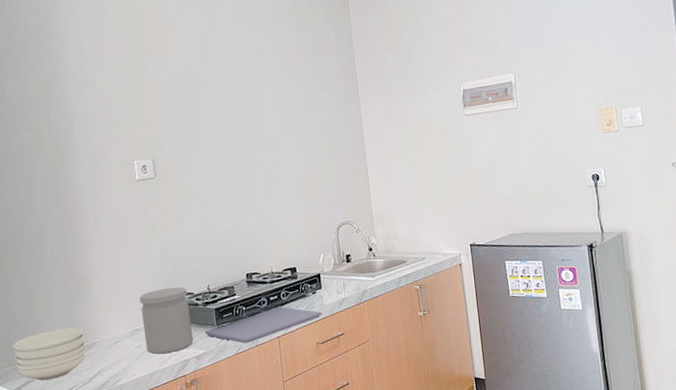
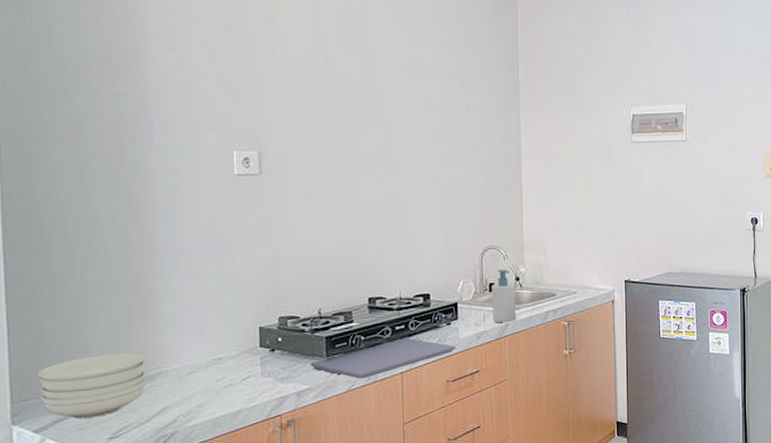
jar: present [139,287,194,354] -> none [227,308,295,389]
soap bottle: none [348,241,373,290] -> present [491,269,517,323]

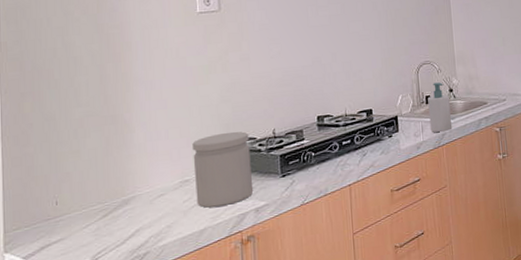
bowl: present [37,352,147,419] -> none [27,180,122,244]
jar: none [227,308,295,389] -> present [192,131,254,208]
cutting board: present [310,338,456,379] -> none [266,151,398,193]

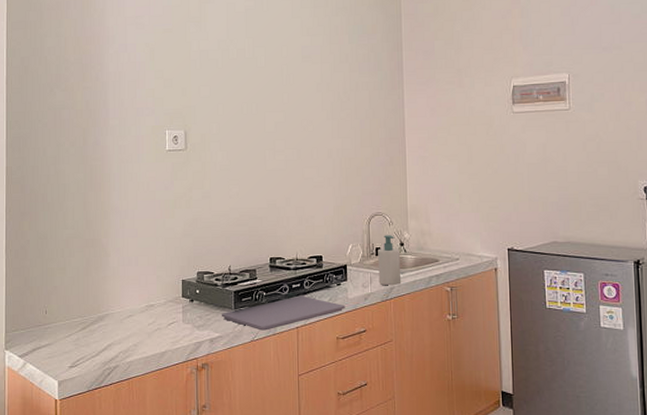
jar: present [192,131,254,208] -> none [158,264,209,332]
cutting board: none [266,151,398,193] -> present [221,295,345,331]

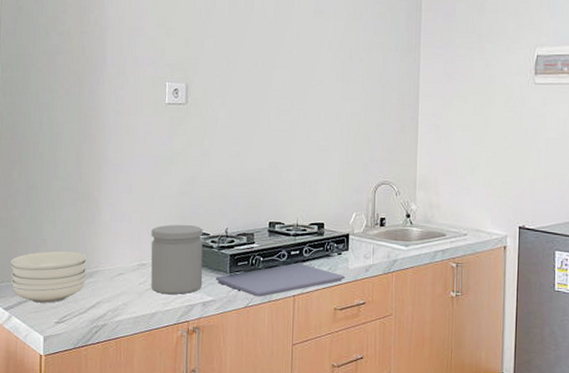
bowl: none [23,296,98,348] -> present [10,250,87,303]
jar: none [158,264,209,332] -> present [150,224,203,294]
soap bottle: present [378,235,402,286] -> none [381,205,406,259]

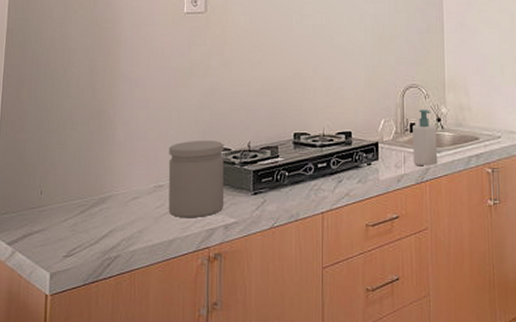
bowl: present [10,250,87,303] -> none [15,175,100,235]
cutting board: present [215,263,345,297] -> none [238,176,376,216]
soap bottle: none [381,205,406,259] -> present [412,109,438,166]

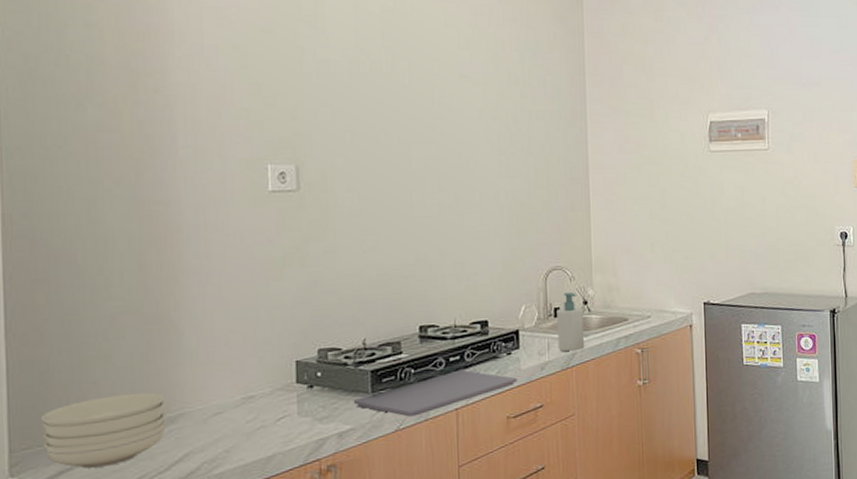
bowl: none [15,175,100,235] -> present [40,392,167,468]
jar: present [168,140,225,217] -> none [259,339,337,430]
cutting board: none [238,176,376,216] -> present [353,370,517,417]

